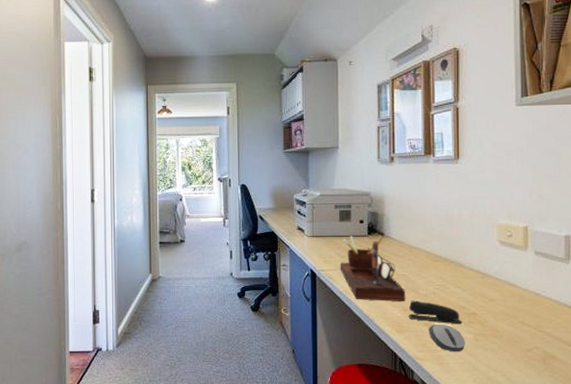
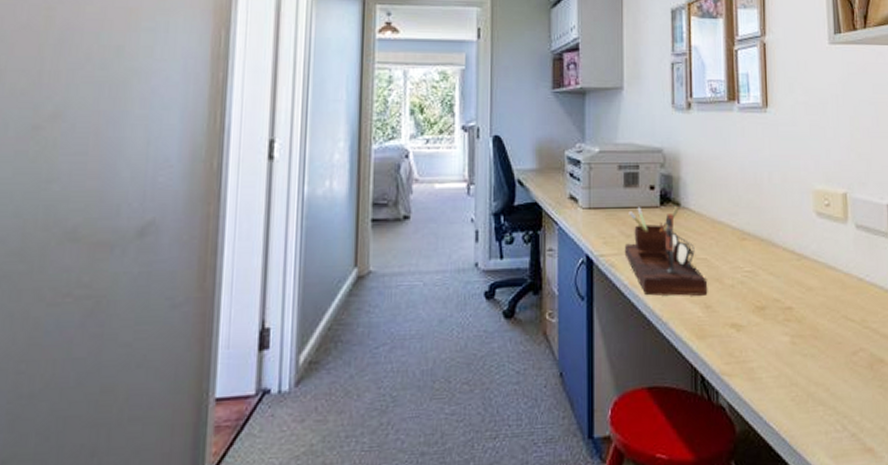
stapler: present [408,300,463,325] -> none [711,293,777,324]
computer mouse: present [429,323,465,352] -> none [736,323,781,362]

